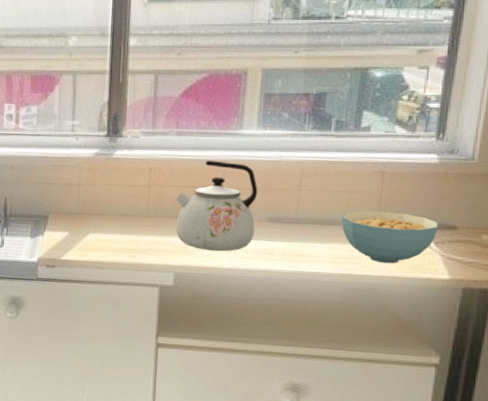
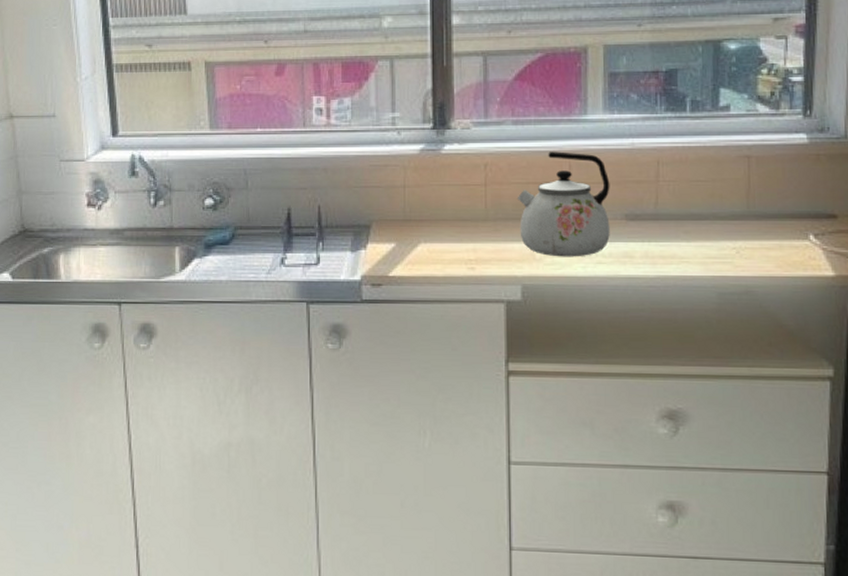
cereal bowl: present [341,210,439,264] -> none [707,201,817,262]

